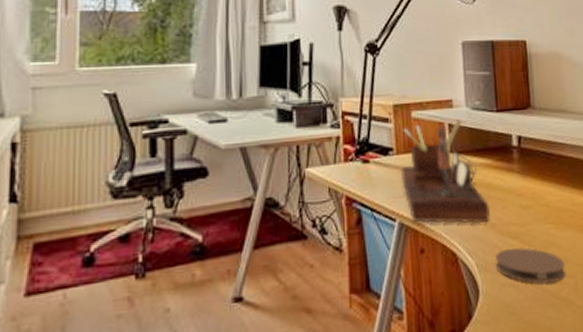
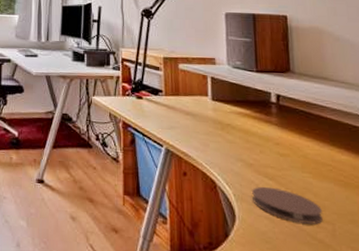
desk organizer: present [401,119,490,224] -> none [169,75,248,162]

